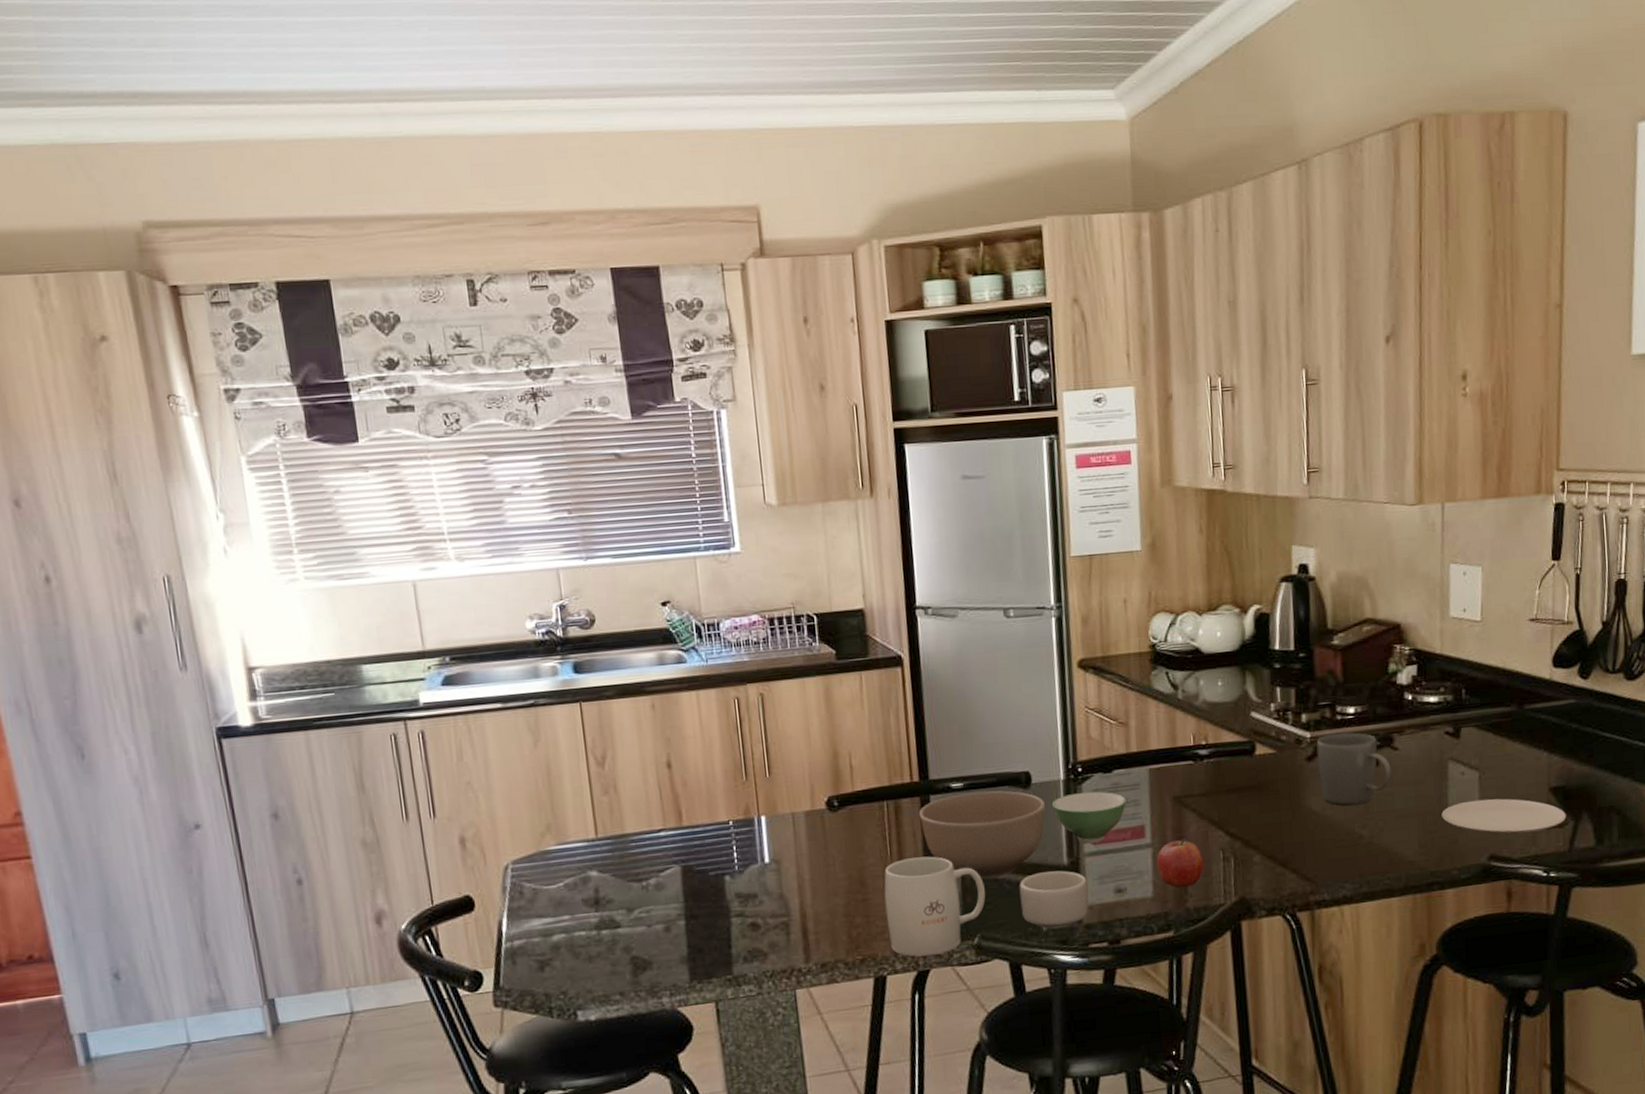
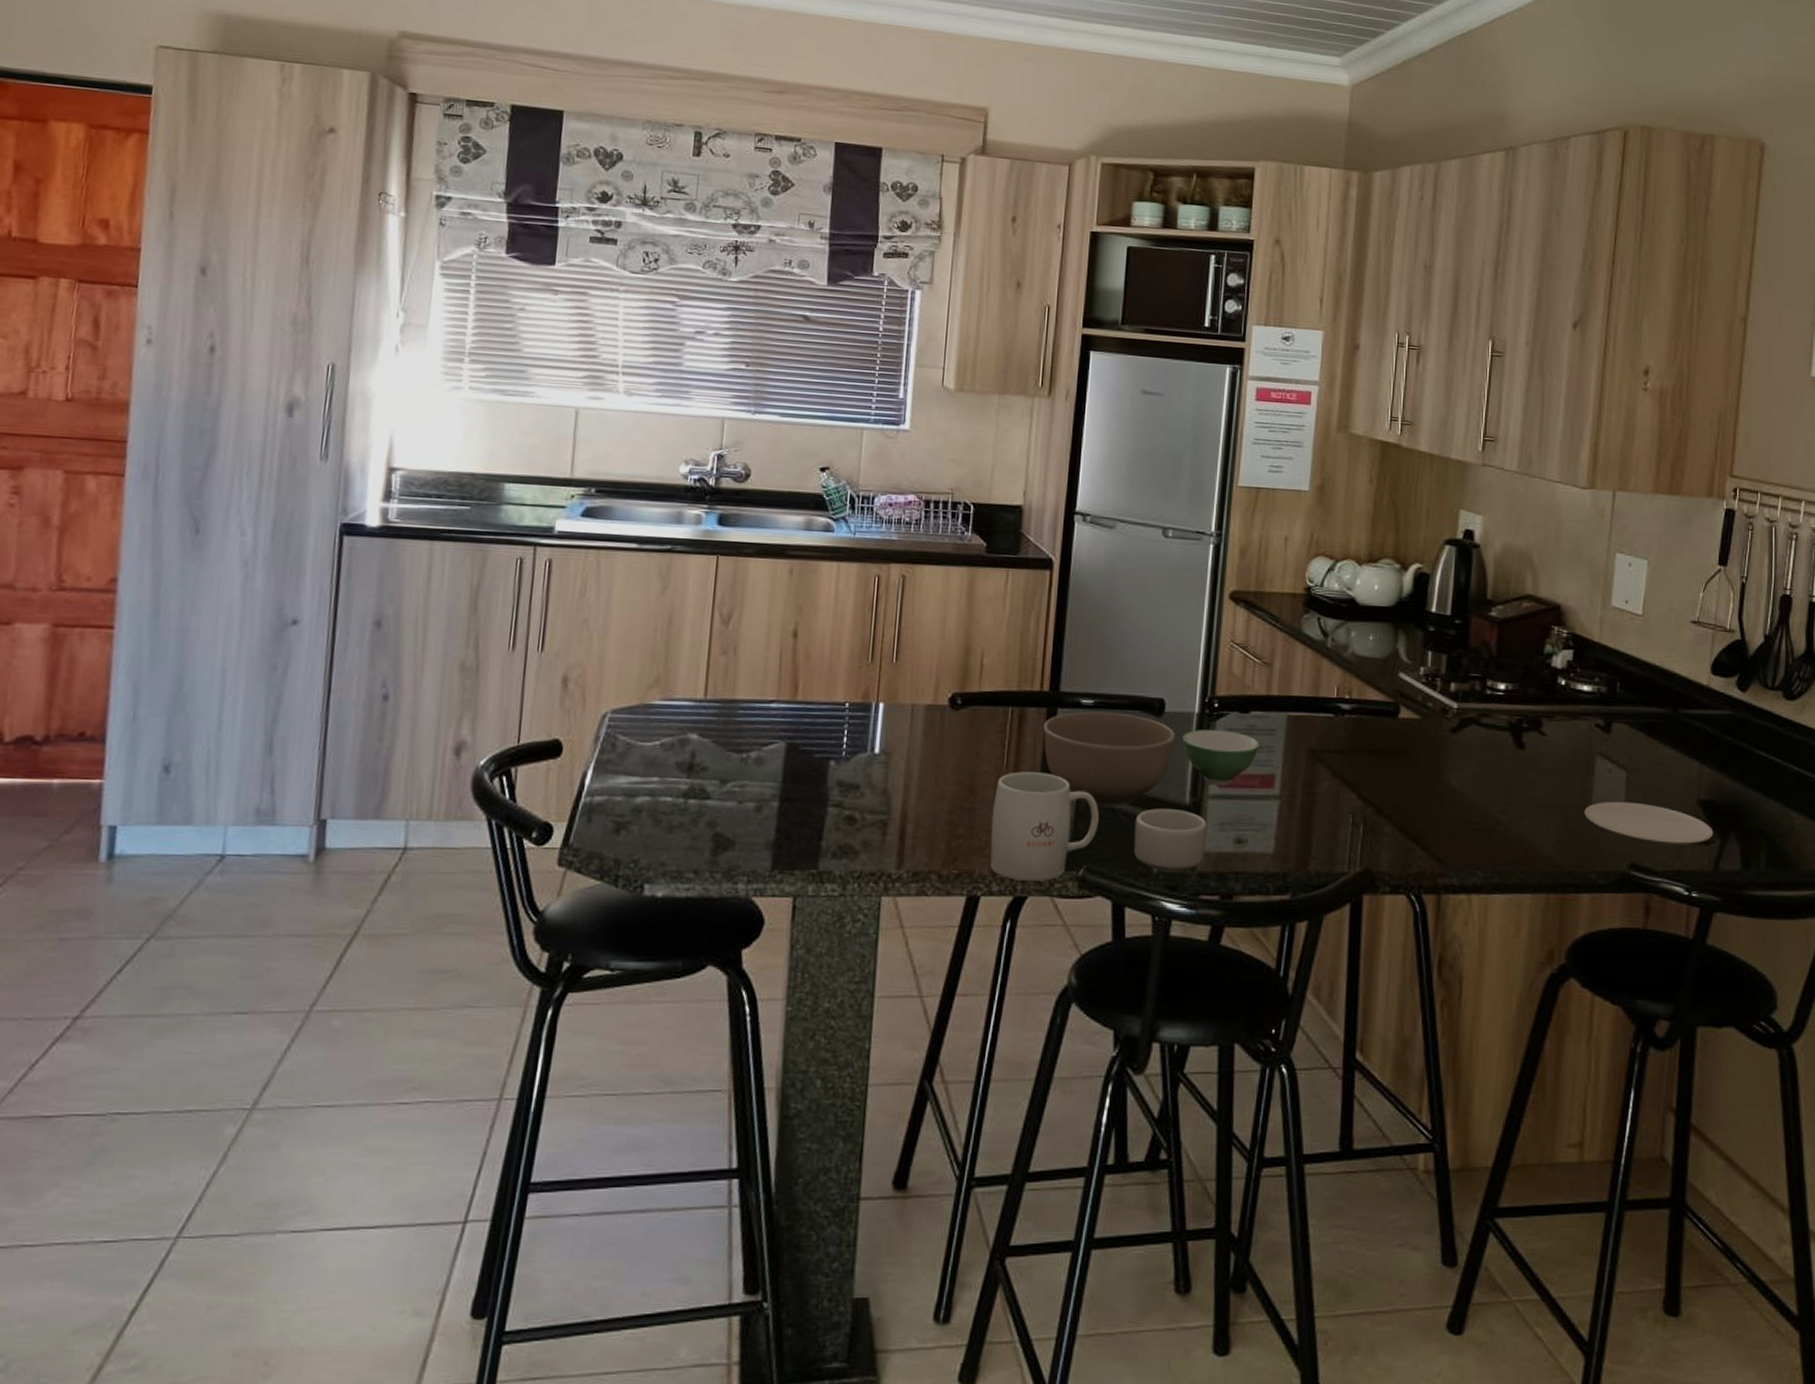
fruit: present [1157,838,1204,888] -> none [1282,795,1332,849]
mug: present [1316,732,1392,805] -> none [1461,708,1537,787]

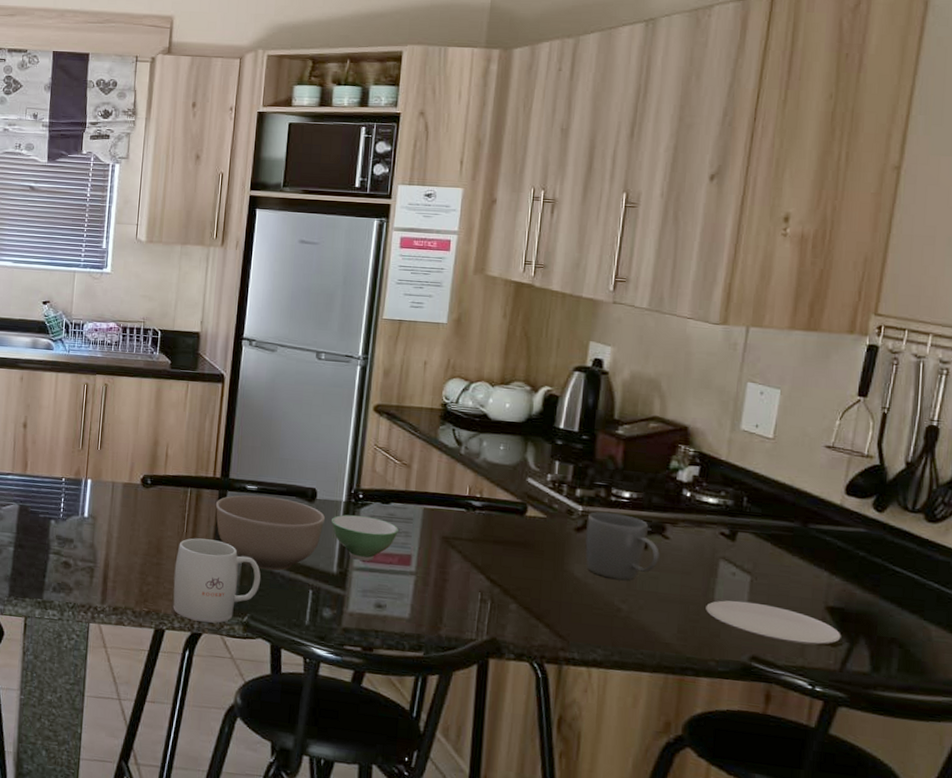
mug: present [1133,808,1207,873] -> none [289,574,352,627]
mug: none [1461,708,1537,787] -> present [585,512,660,580]

